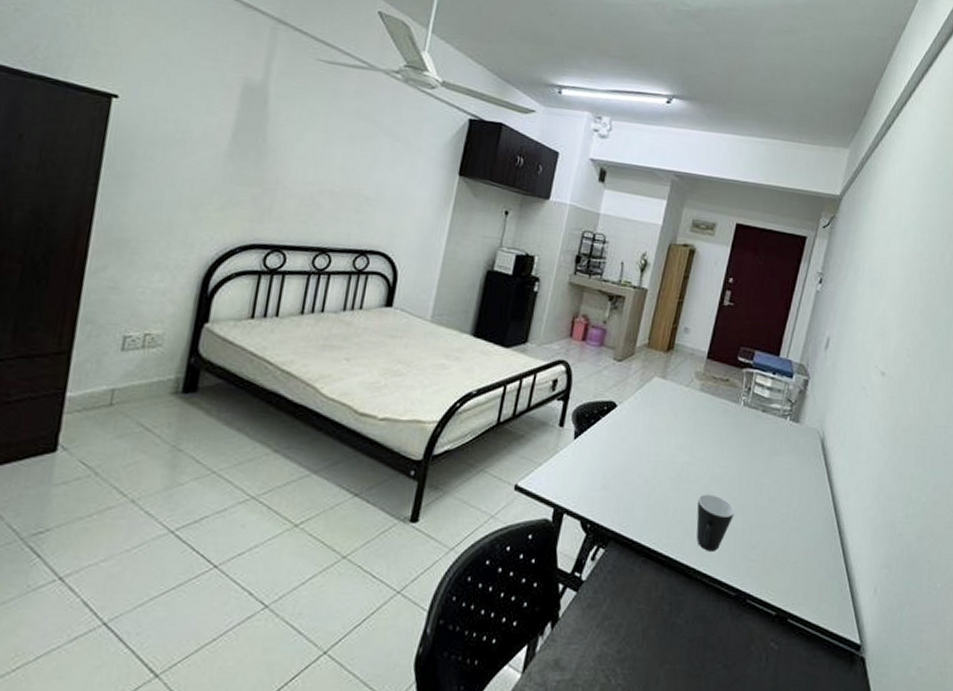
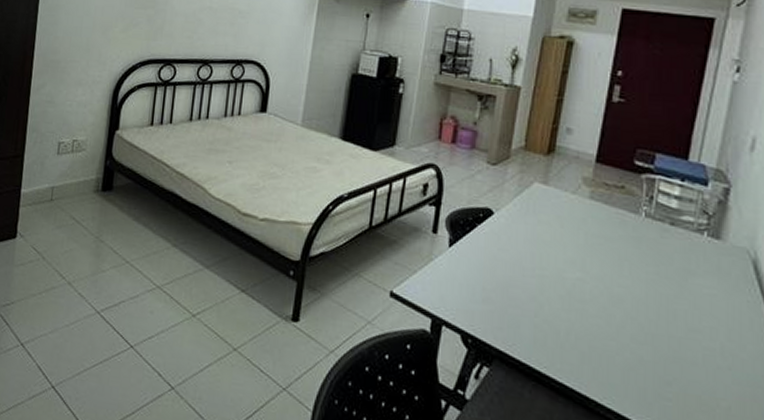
mug: present [696,494,735,551] -> none [595,316,642,384]

